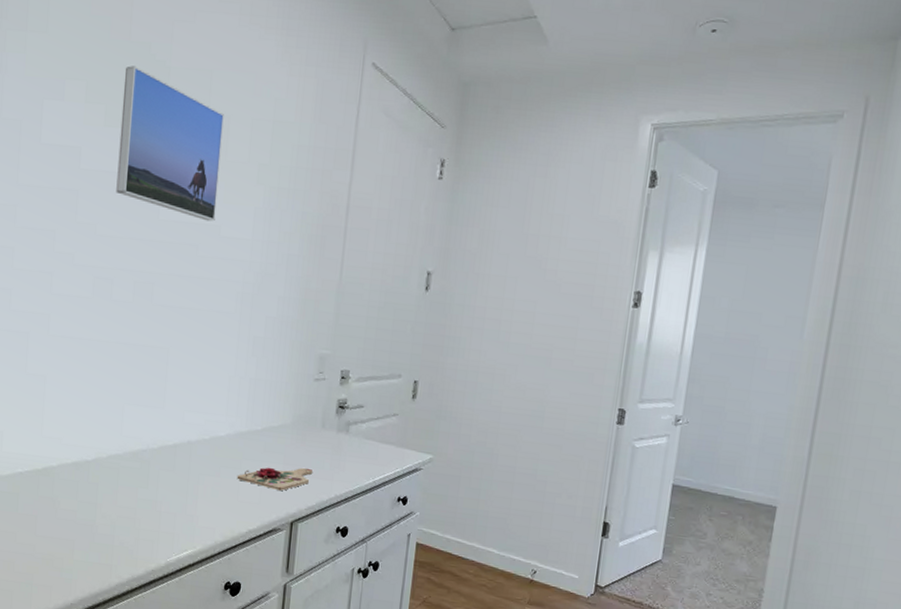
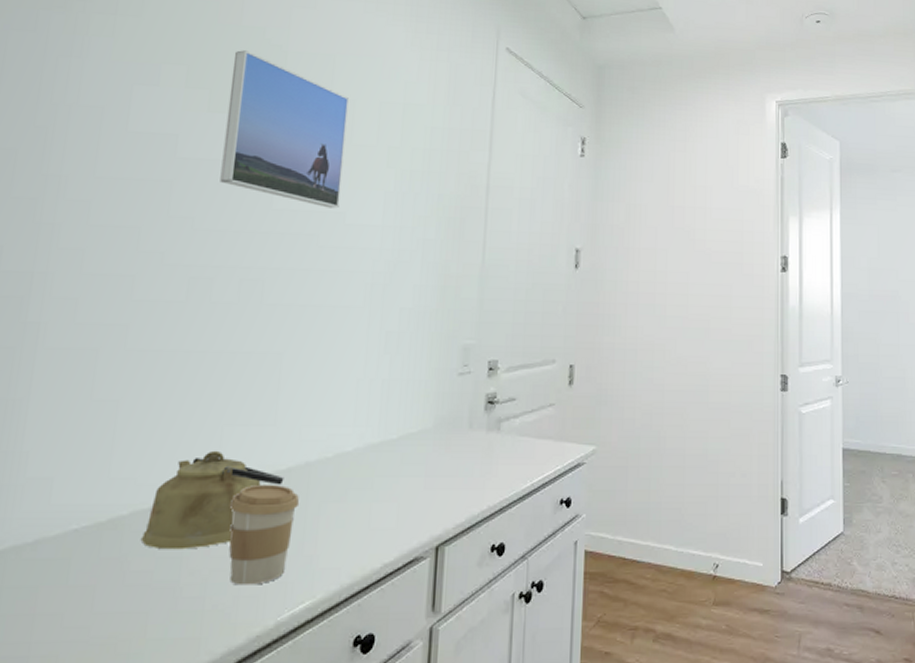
kettle: none [66,423,171,499] -> present [140,450,284,550]
coffee cup: none [130,454,184,532] -> present [229,484,300,586]
cutting board: present [237,467,312,491] -> none [368,478,460,509]

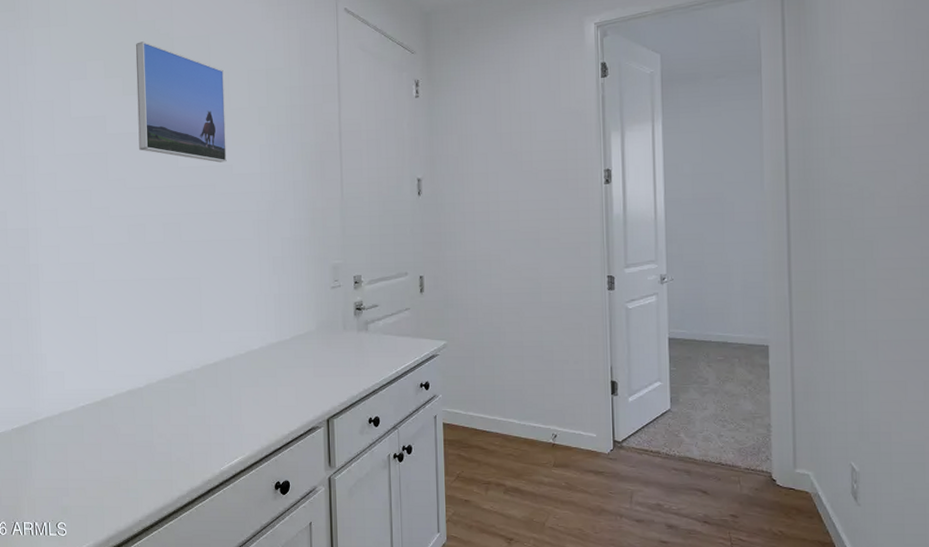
kettle: present [140,450,284,550] -> none [124,350,213,420]
coffee cup: present [229,484,300,586] -> none [178,374,226,445]

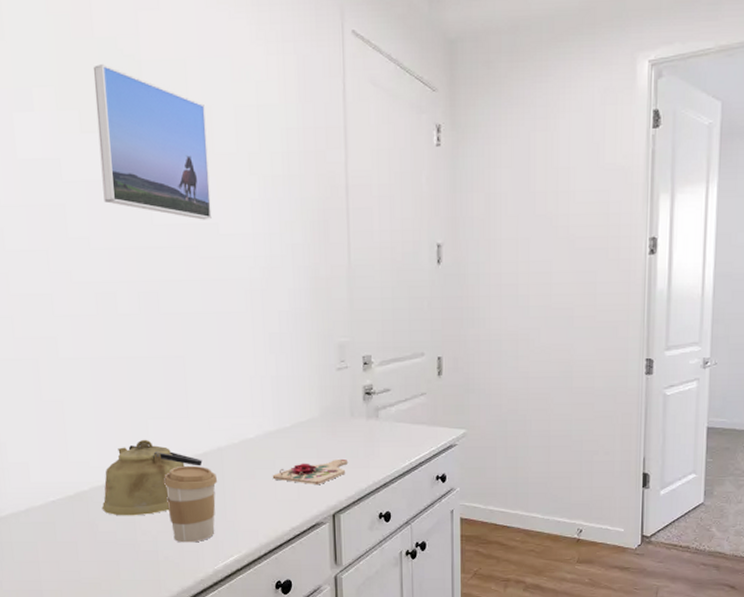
kettle: none [124,350,213,420] -> present [101,439,203,516]
coffee cup: none [178,374,226,445] -> present [163,465,218,543]
cutting board: none [274,368,340,391] -> present [272,458,347,484]

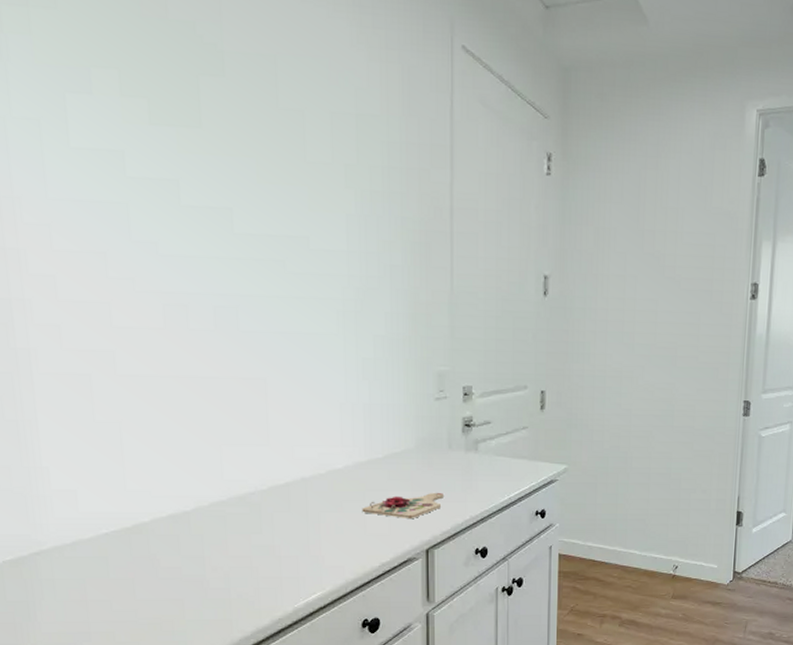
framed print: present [94,64,212,220] -> none [167,50,301,233]
kettle: present [101,439,203,516] -> none [165,467,284,551]
coffee cup: present [163,465,218,543] -> none [238,496,301,579]

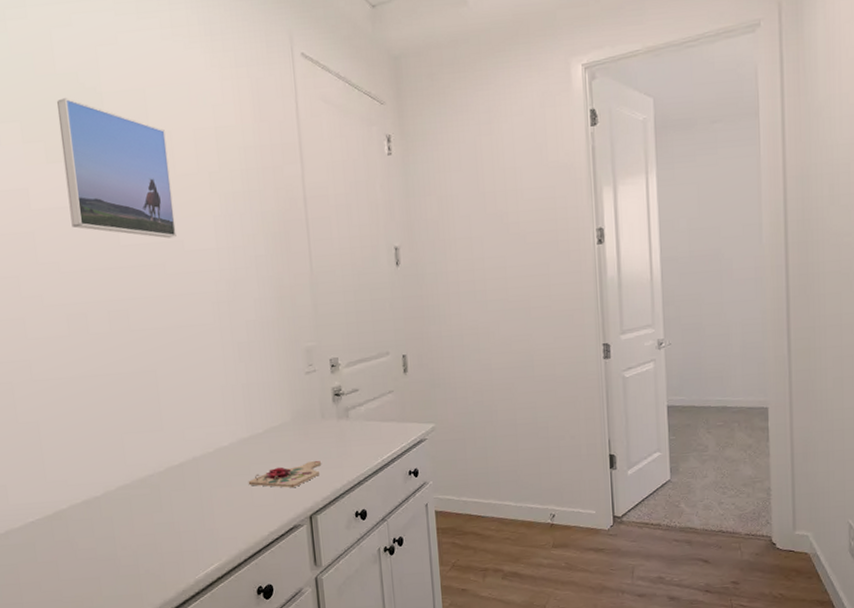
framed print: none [167,50,301,233] -> present [57,98,177,239]

